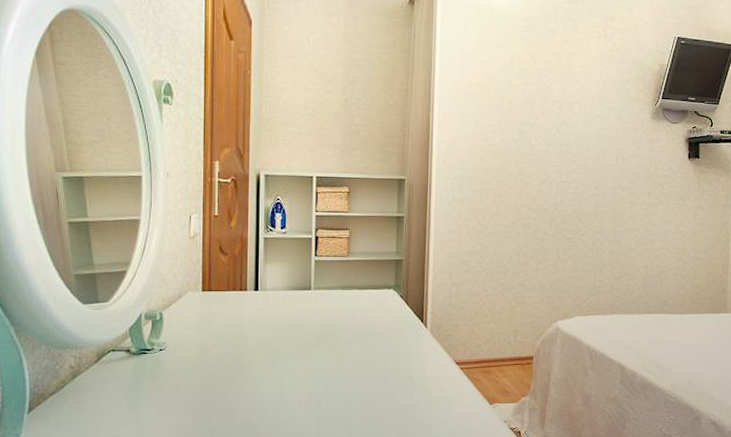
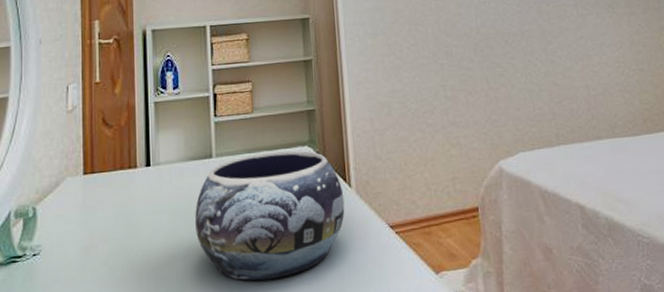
decorative bowl: none [293,290,420,392] -> present [195,150,345,281]

